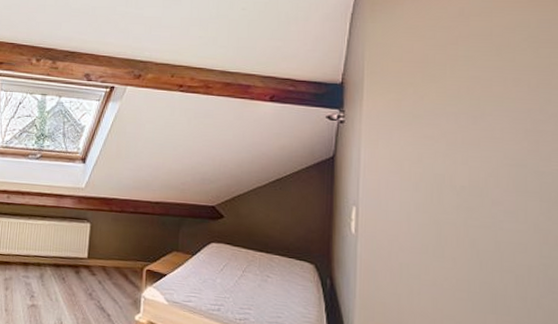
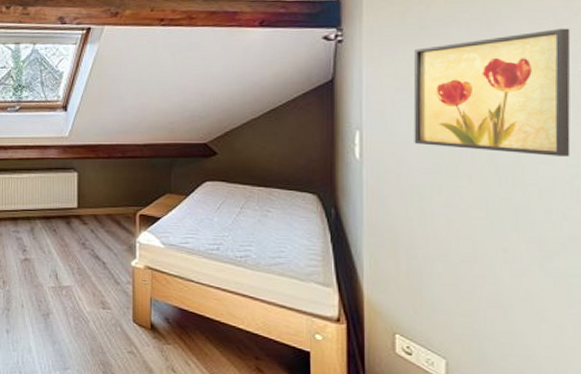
wall art: none [405,129,545,248] -> present [413,28,571,156]

